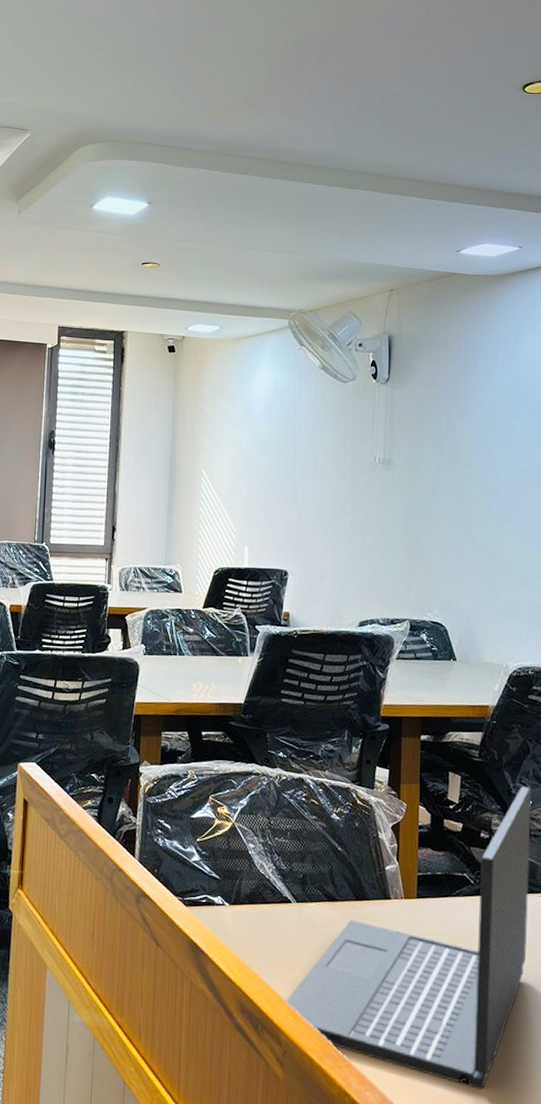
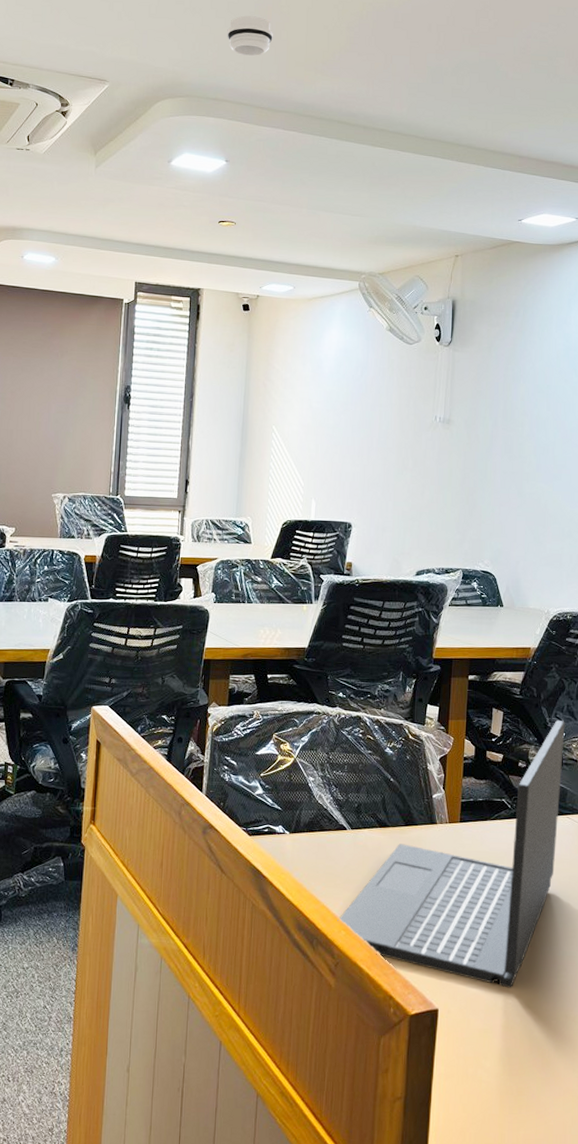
smoke detector: none [147,60,194,99] -> present [227,15,273,57]

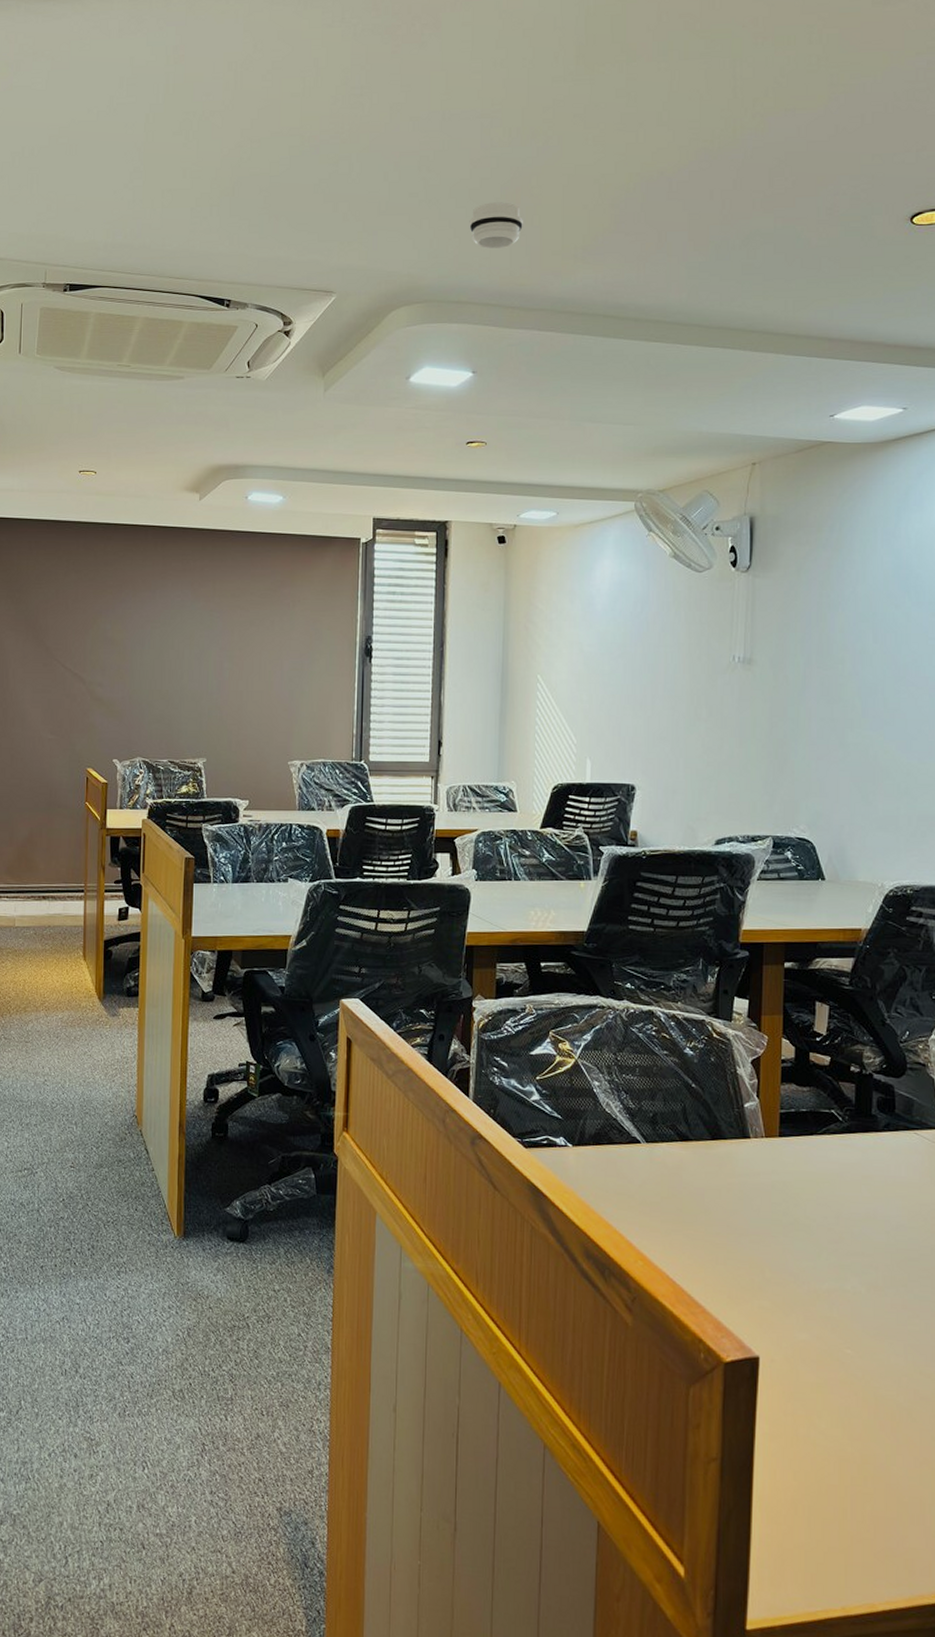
laptop: present [337,719,565,988] -> none [633,1015,908,1336]

